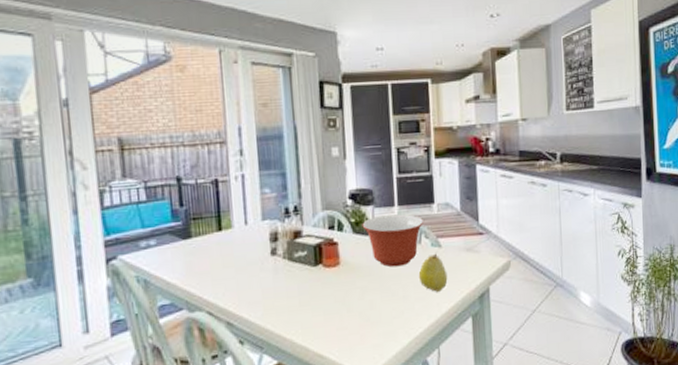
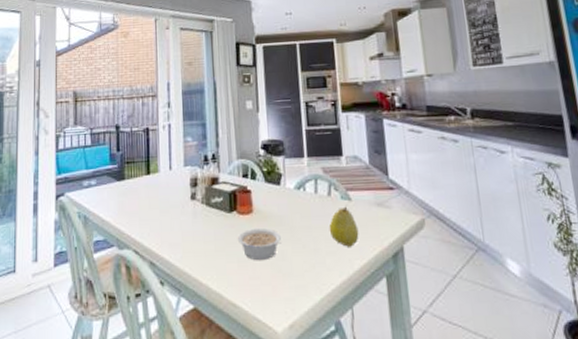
legume: none [323,279,370,312] -> present [237,227,281,261]
mixing bowl: present [362,214,425,267] -> none [273,165,334,218]

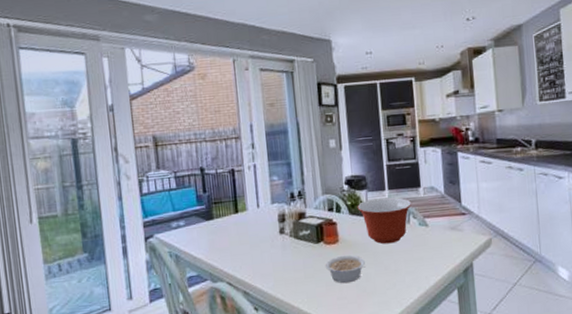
mixing bowl: none [273,165,334,218] -> present [357,197,412,244]
fruit: present [329,206,359,247] -> none [408,231,435,266]

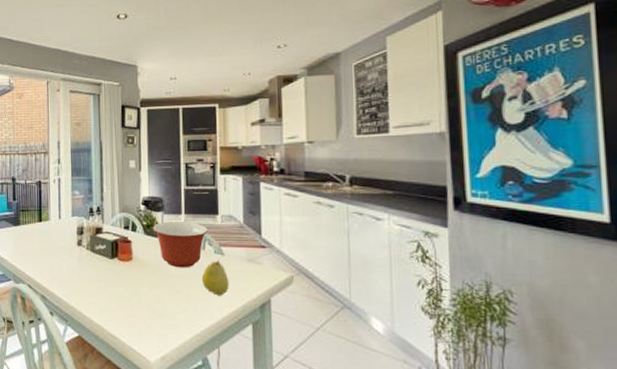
legume: present [325,255,365,284] -> none [117,273,157,302]
fruit: none [408,231,435,266] -> present [201,260,229,296]

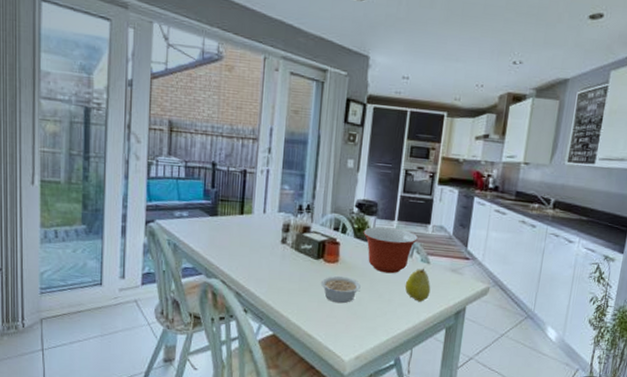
legume: none [117,273,157,302] -> present [320,275,361,304]

